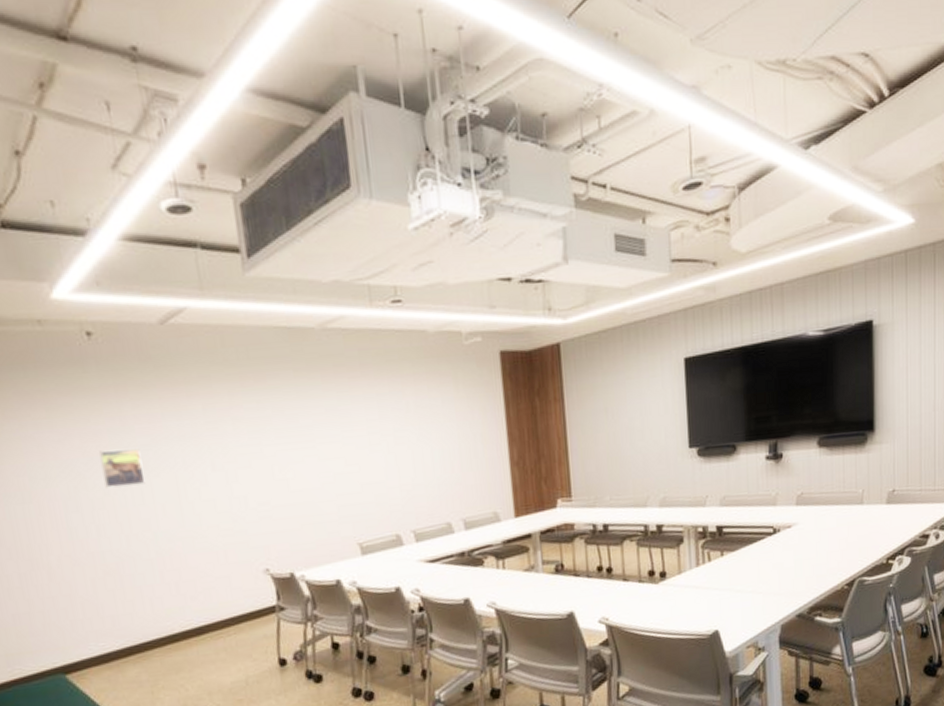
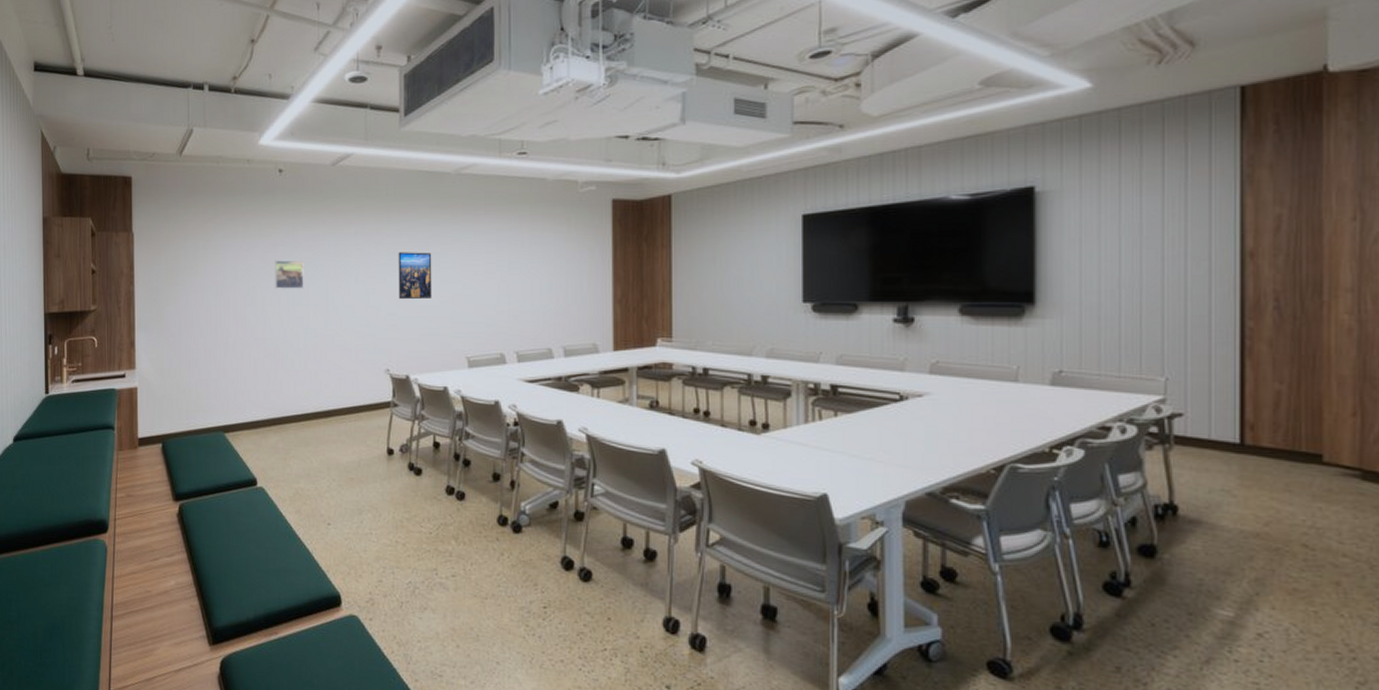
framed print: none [262,426,311,485] -> present [398,252,432,299]

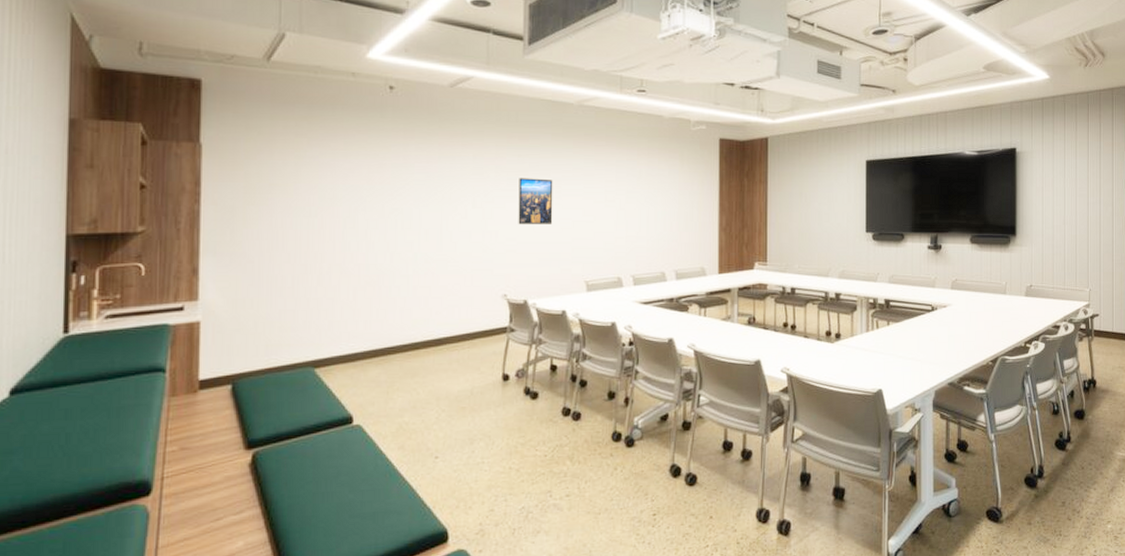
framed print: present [275,260,304,289] -> none [381,181,416,212]

